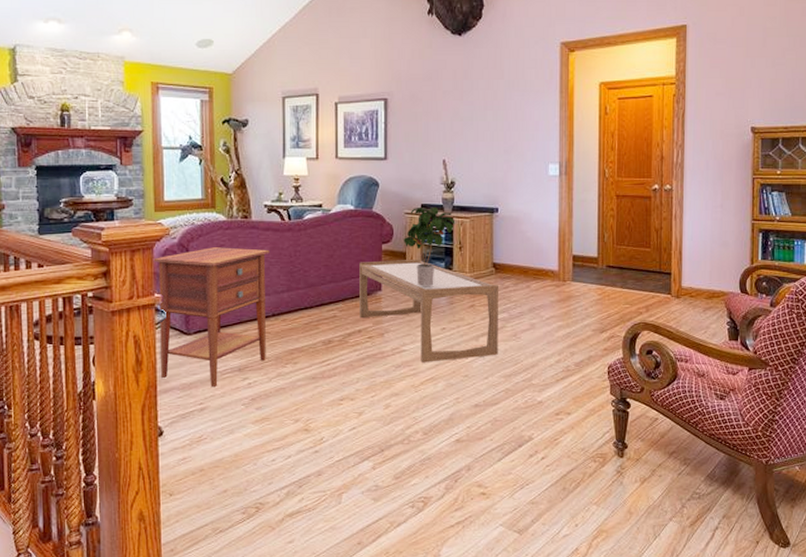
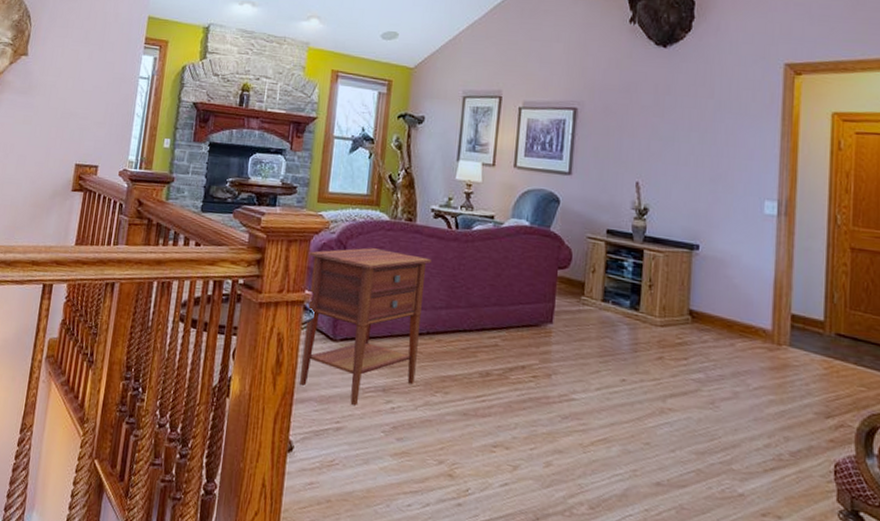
coffee table: present [359,258,498,362] -> none [525,286,694,425]
potted plant: present [404,206,456,286] -> none [583,232,646,327]

